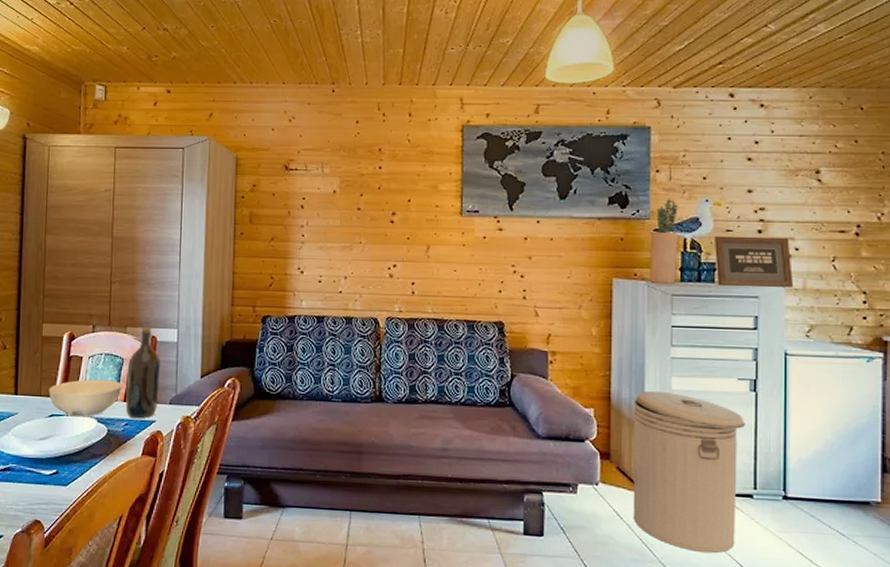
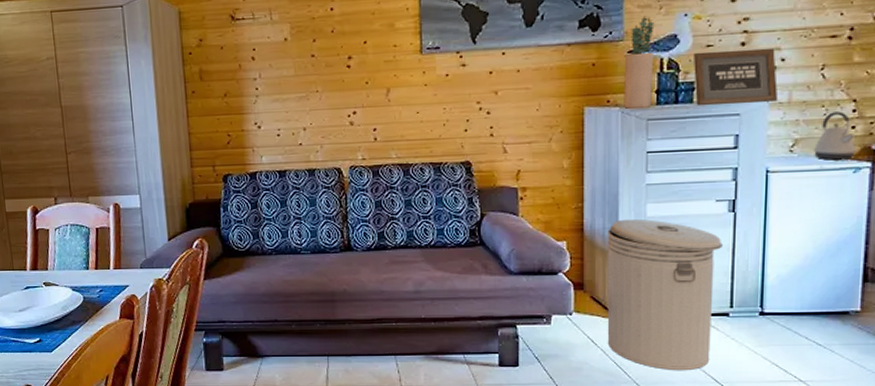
bowl: present [49,379,123,417] -> none [20,250,92,287]
wine bottle: present [125,327,160,419] -> none [94,195,129,285]
kettle: none [828,302,868,349] -> present [812,111,856,161]

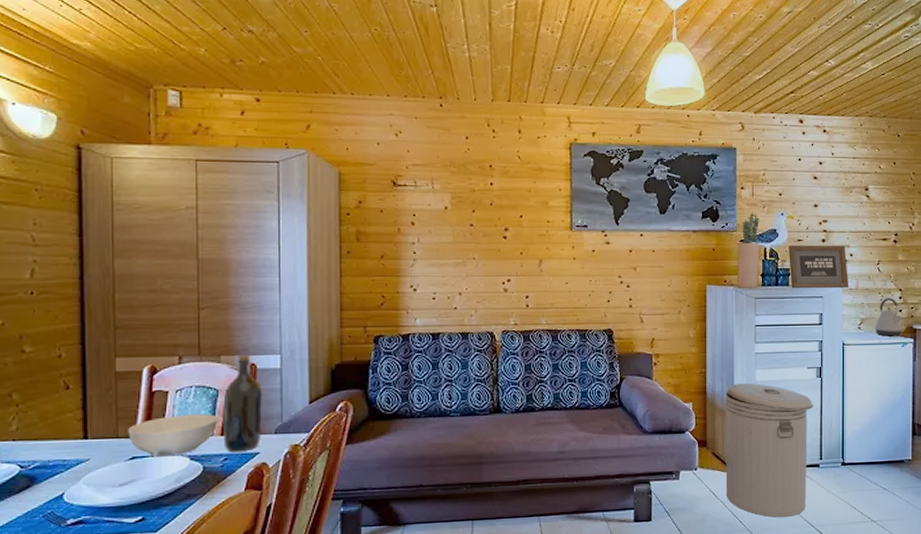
bowl: none [20,250,92,287] -> present [128,414,219,457]
wine bottle: none [94,195,129,285] -> present [223,354,262,452]

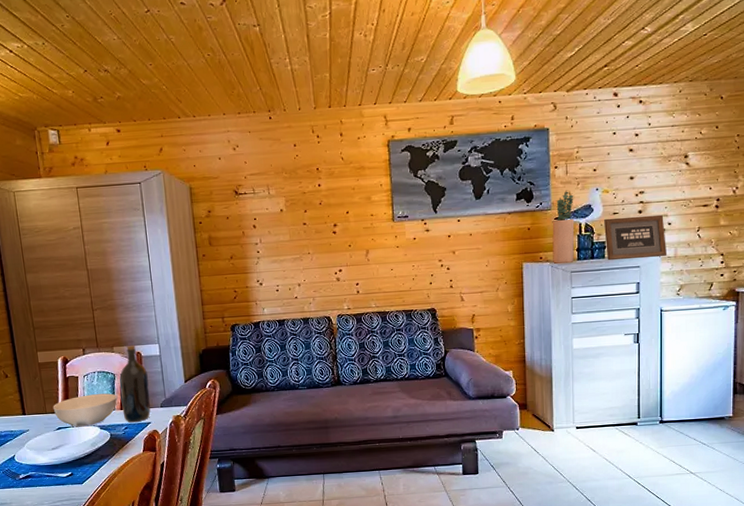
can: present [725,383,813,518] -> none [544,351,631,471]
kettle: present [874,298,903,336] -> none [693,263,724,301]

